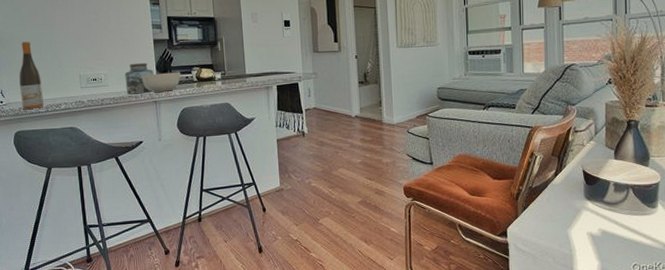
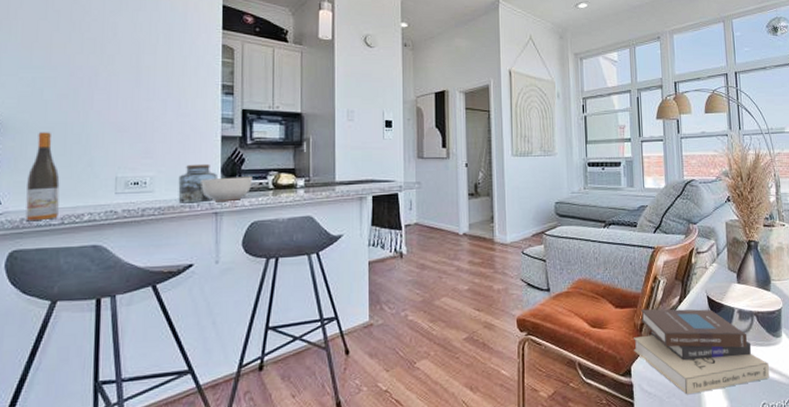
books: none [509,180,642,254] -> present [633,309,770,395]

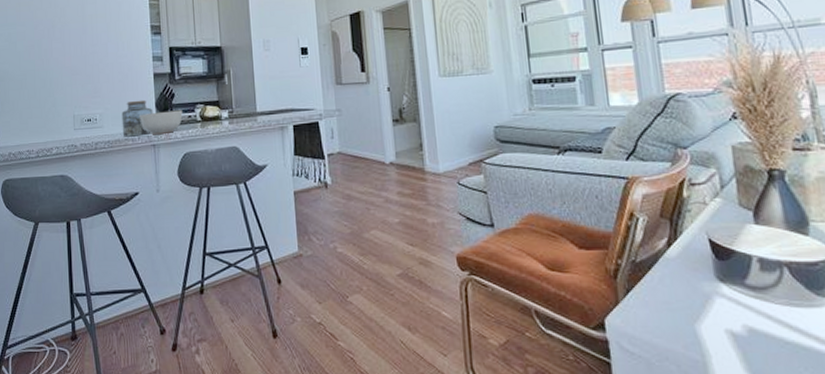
wine bottle: present [25,132,60,222] -> none [10,79,34,155]
books: present [633,309,770,395] -> none [606,251,814,360]

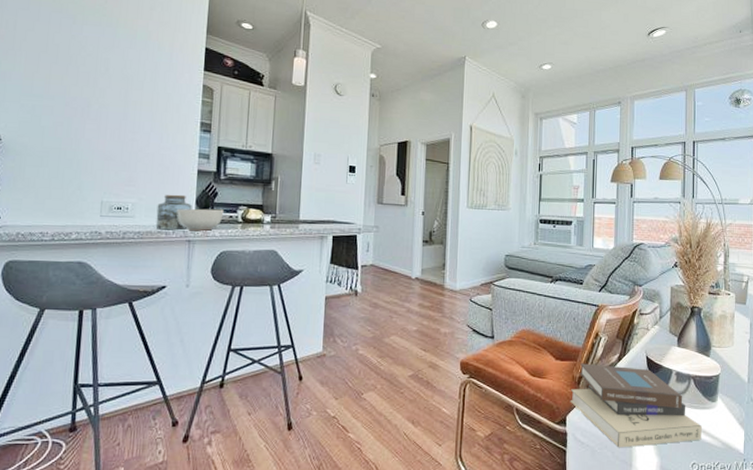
books: none [606,251,814,360] -> present [570,363,702,448]

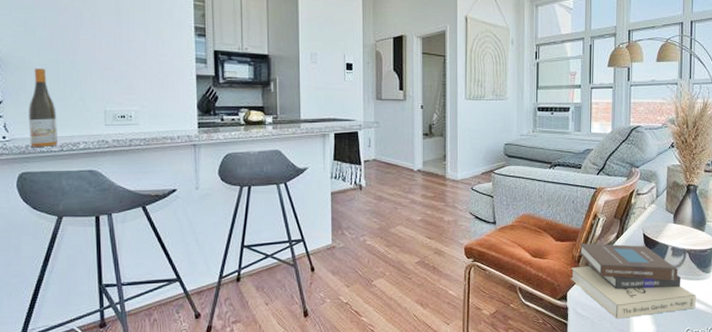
wine bottle: none [21,155,53,236] -> present [28,68,58,148]
jar: present [155,194,192,230] -> none [160,100,194,136]
bowl: present [176,208,224,232] -> none [178,113,226,136]

